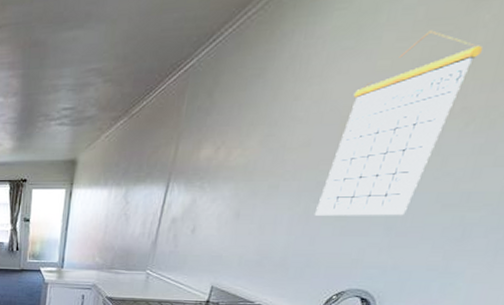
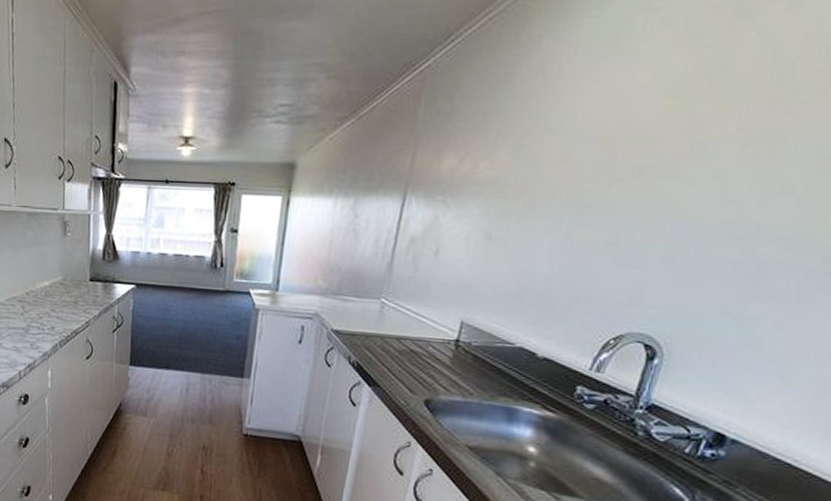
calendar: present [314,30,484,216] -> none [579,44,753,246]

